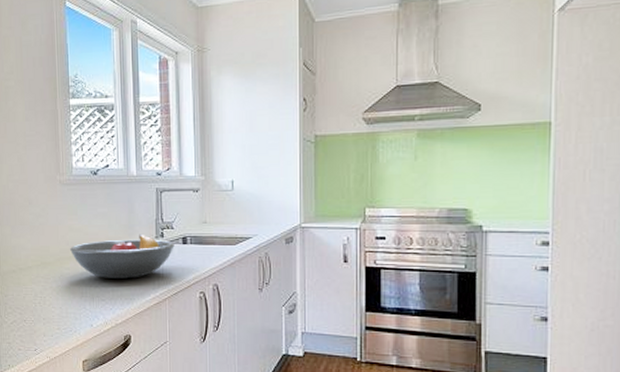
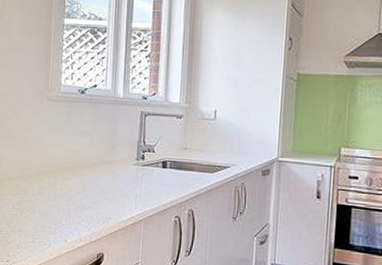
fruit bowl: present [69,234,175,279] -> none [50,154,154,198]

